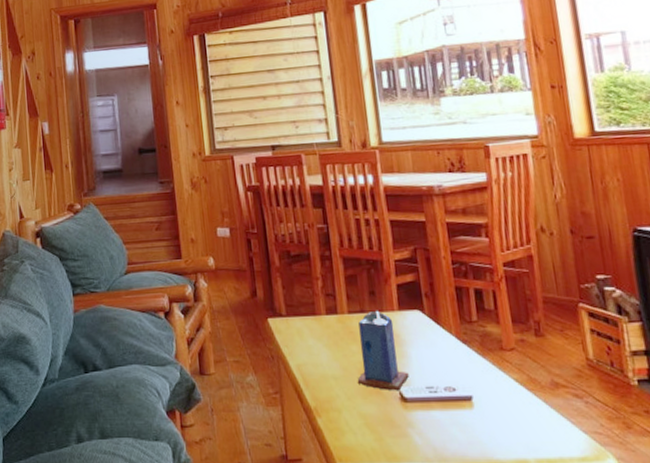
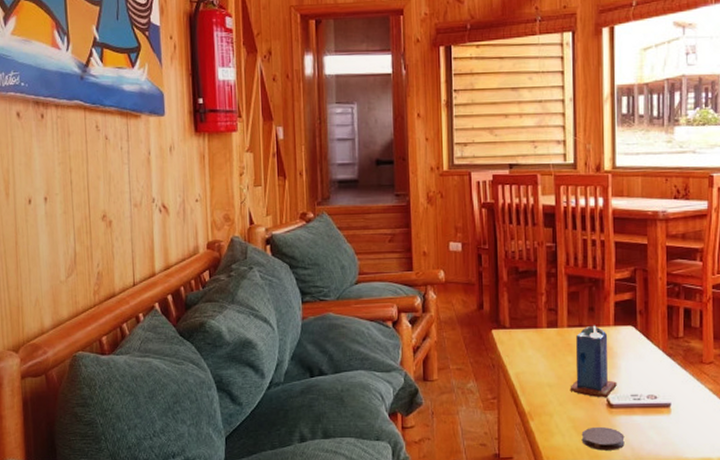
coaster: none [375,423,425,451] -> present [581,426,625,451]

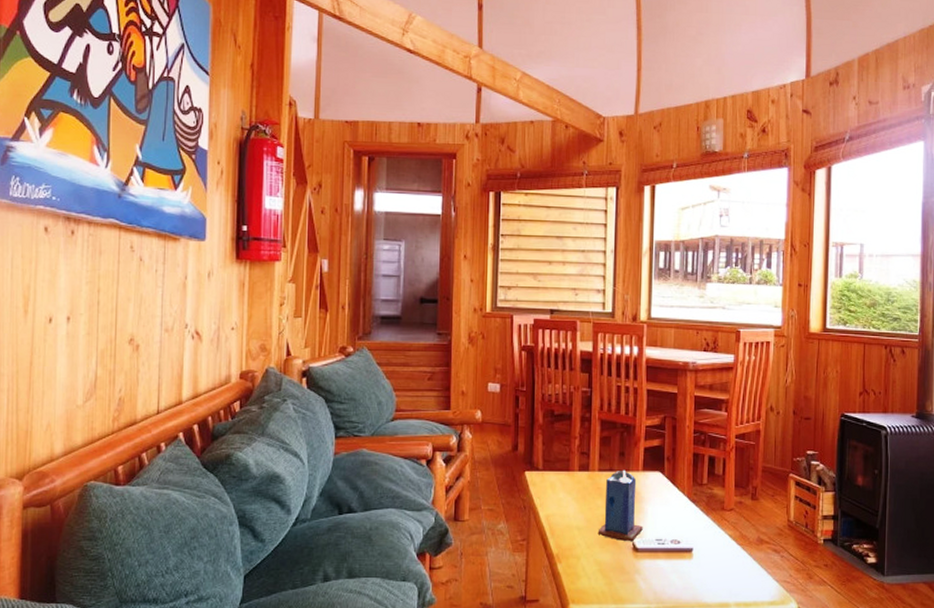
coaster: present [581,426,625,451] -> none [606,570,648,594]

